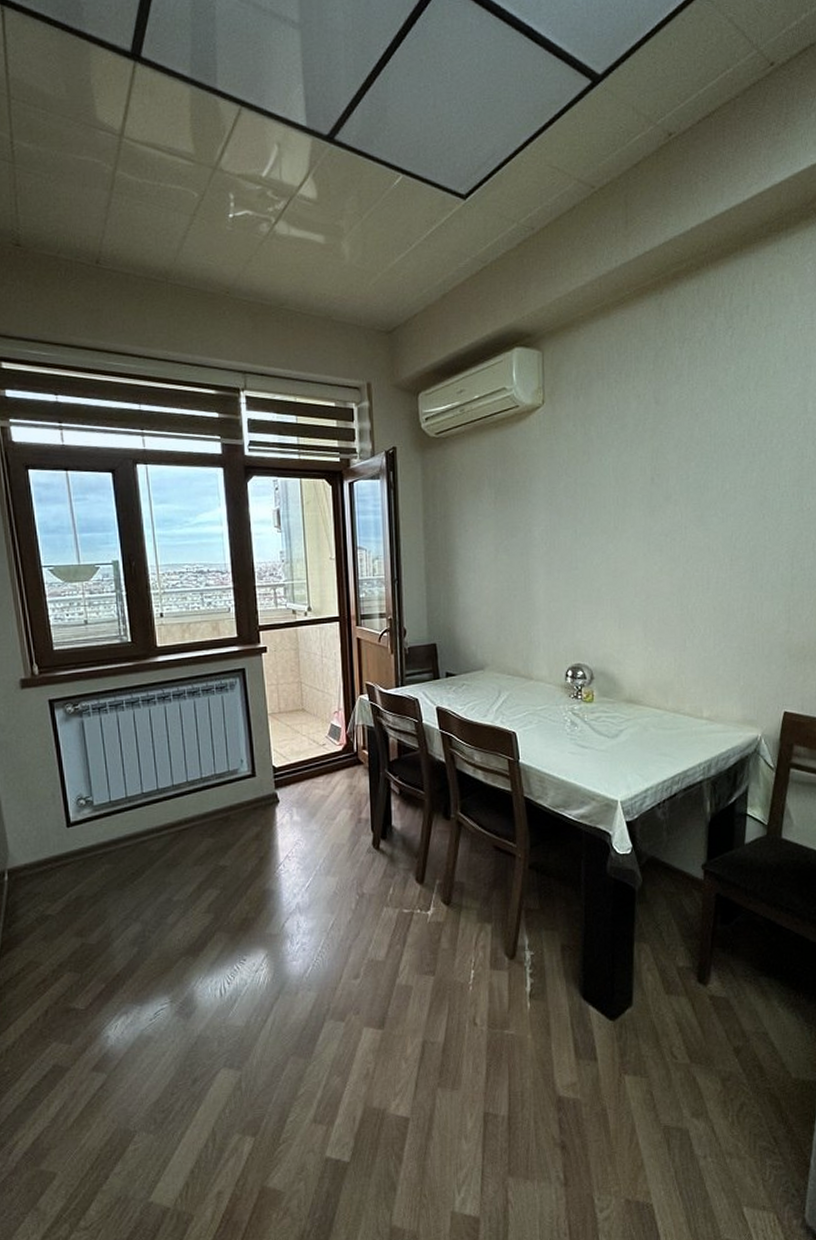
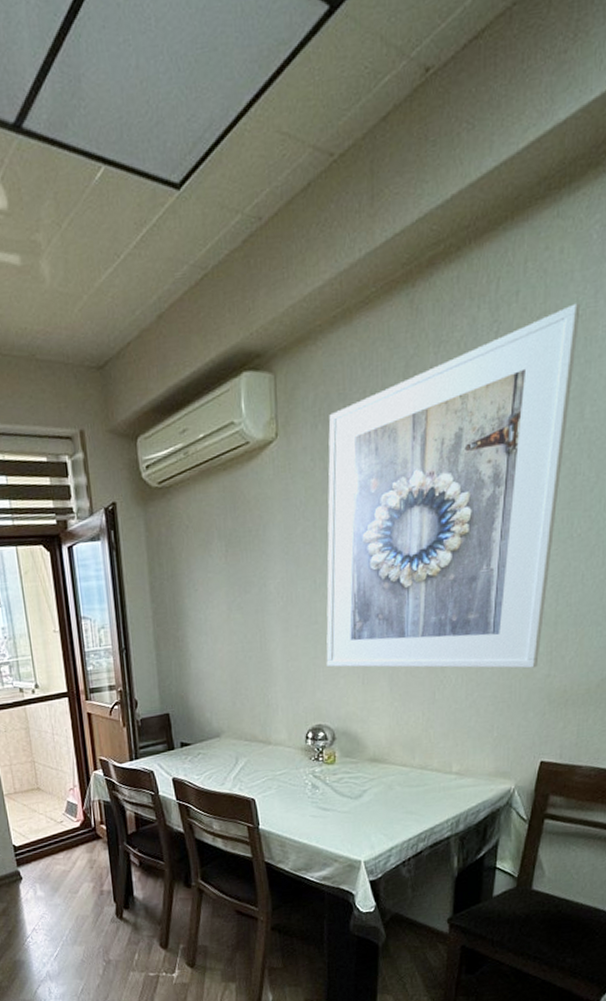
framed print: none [585,319,800,624] -> present [326,303,581,669]

